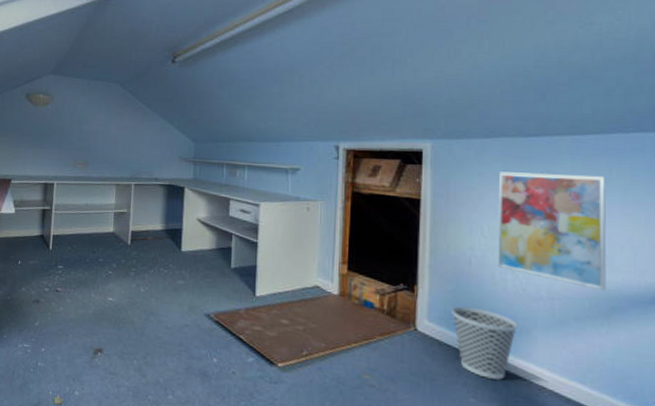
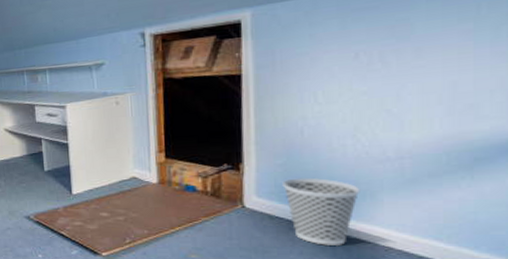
wall art: present [497,171,607,292] -> none [334,14,473,143]

